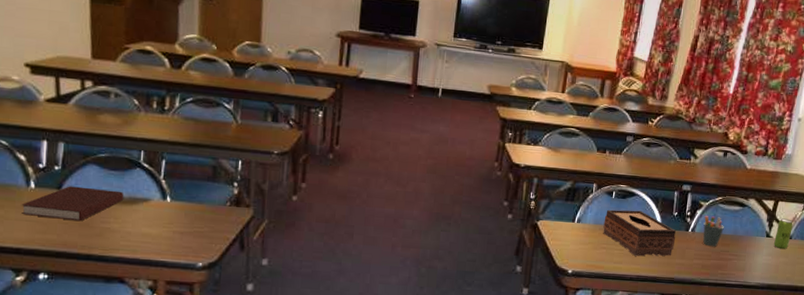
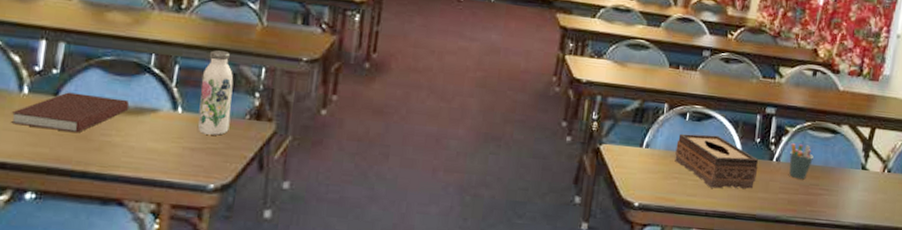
water bottle: none [185,146,214,221] -> present [198,50,234,135]
beverage can: present [774,218,793,250] -> none [870,148,892,185]

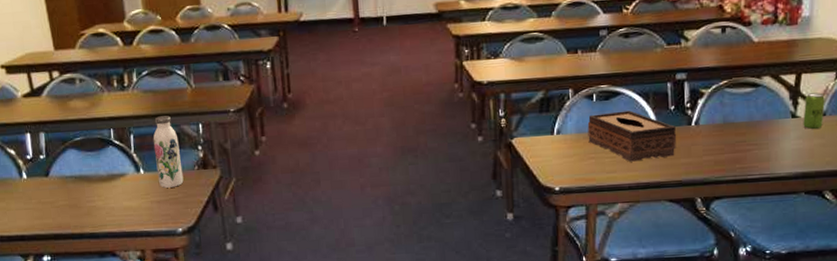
notebook: present [11,92,130,133] -> none [18,170,103,205]
pen holder: present [789,143,813,180] -> none [708,103,735,139]
beverage can: none [870,148,892,185] -> present [803,92,825,130]

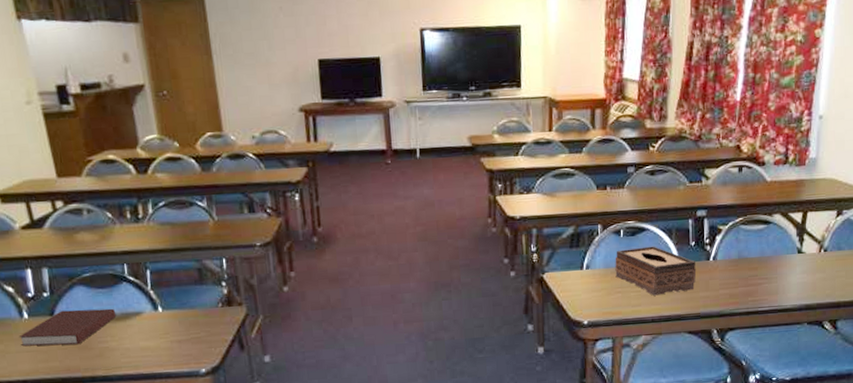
notebook: none [18,170,103,205] -> present [18,308,117,347]
water bottle: present [153,116,184,188] -> none [171,250,207,327]
beverage can: present [803,92,825,130] -> none [807,230,827,265]

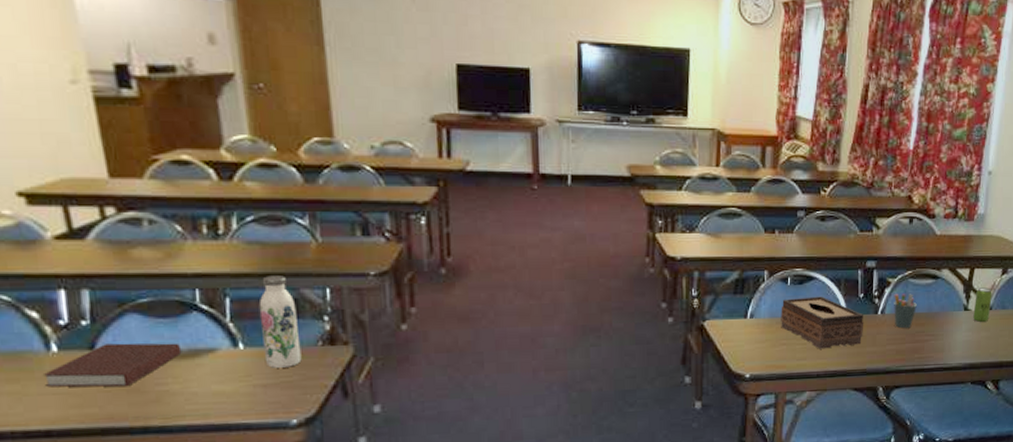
water bottle: none [171,250,207,327] -> present [259,276,302,368]
pen holder: none [725,239,749,273] -> present [894,294,917,329]
beverage can: none [807,230,827,265] -> present [973,287,992,323]

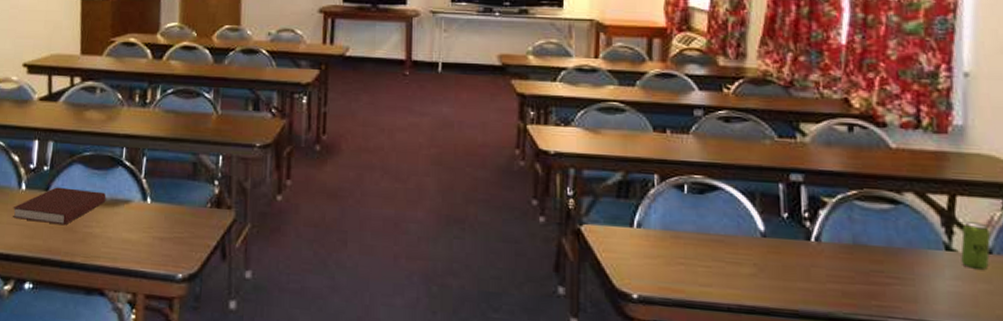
water bottle: present [259,276,302,368] -> none [165,141,195,225]
tissue box: present [781,296,864,349] -> none [676,209,792,277]
pen holder: present [894,294,917,329] -> none [833,218,869,265]

